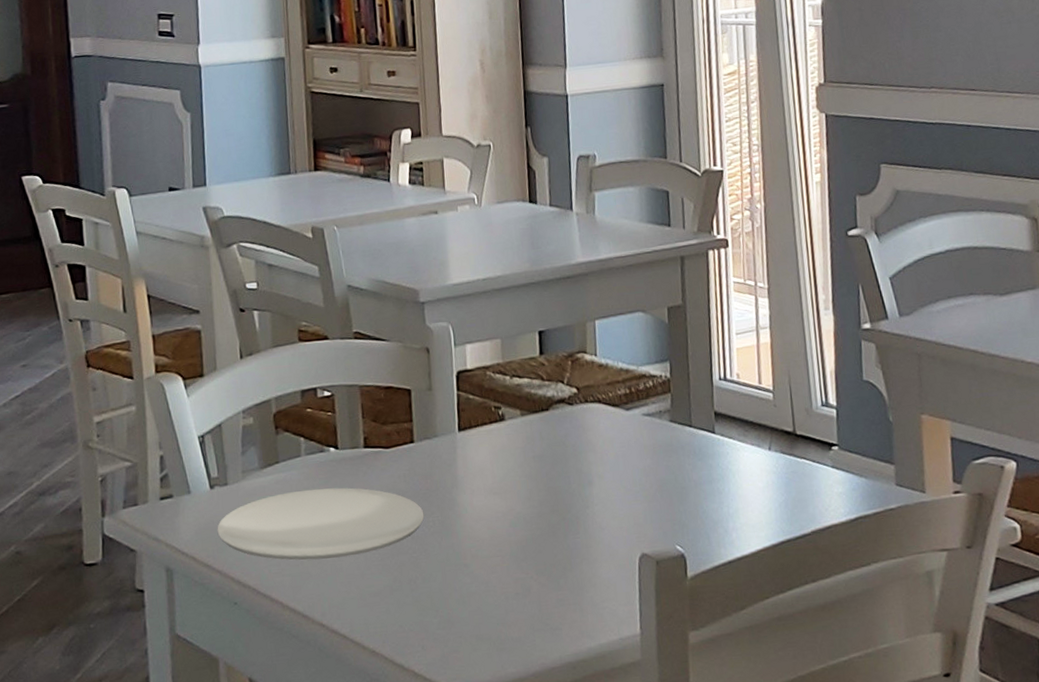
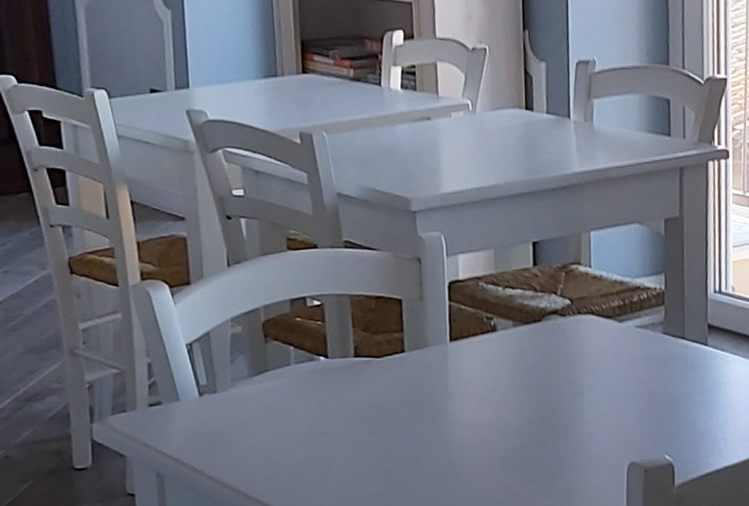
plate: present [217,487,425,561] -> none [207,396,415,467]

